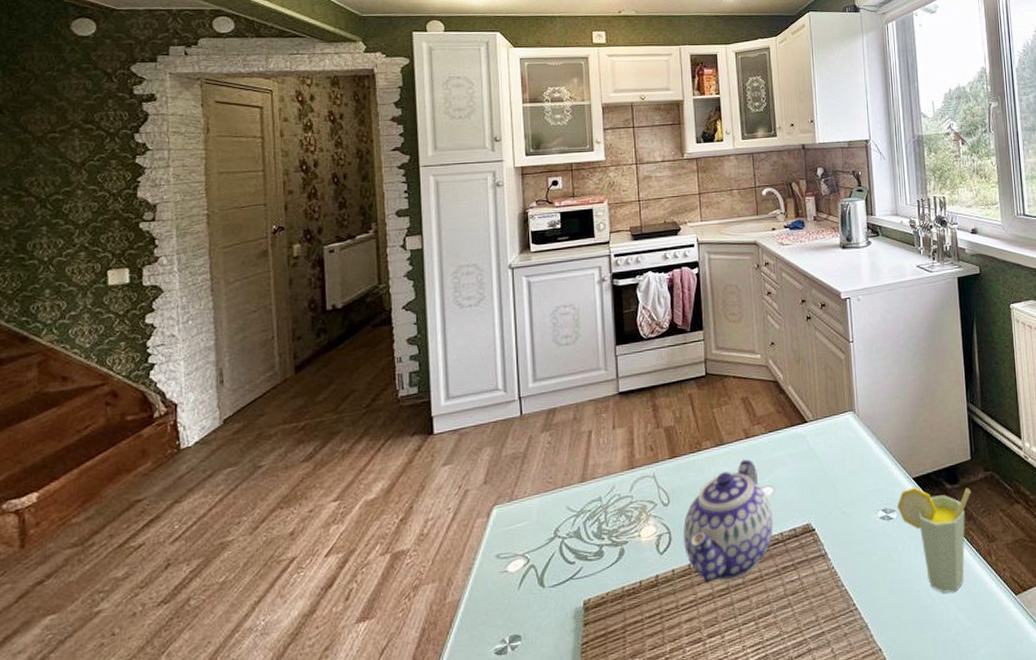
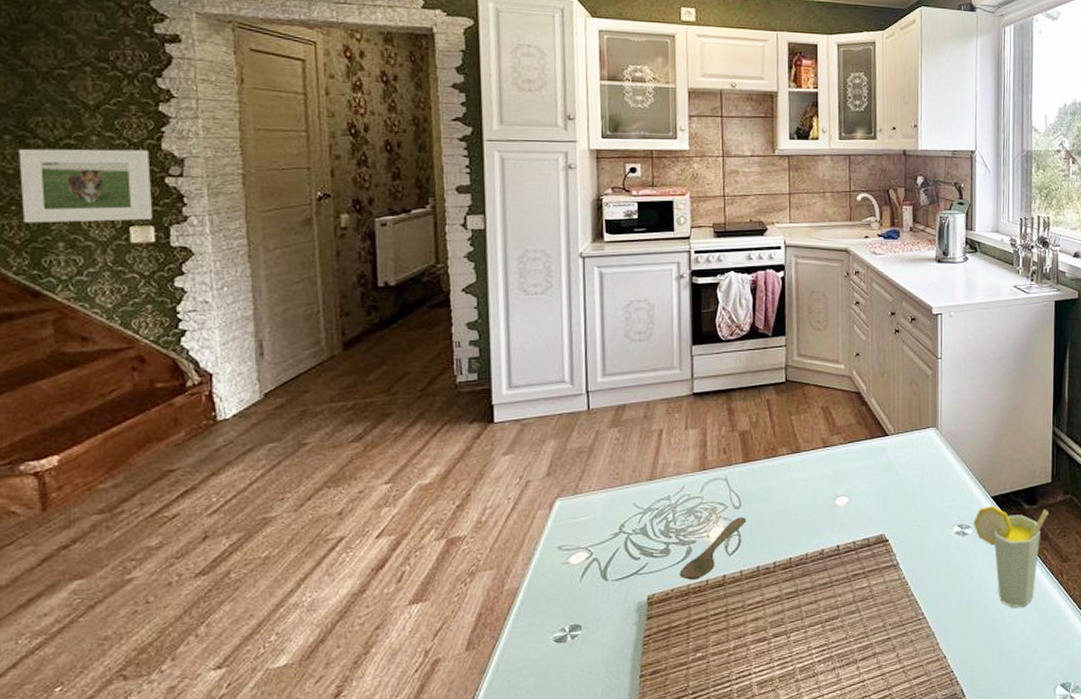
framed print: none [14,199,128,274] -> present [19,148,153,223]
spoon: none [613,514,676,582] -> present [679,517,746,580]
teapot: present [684,459,773,583] -> none [754,468,847,586]

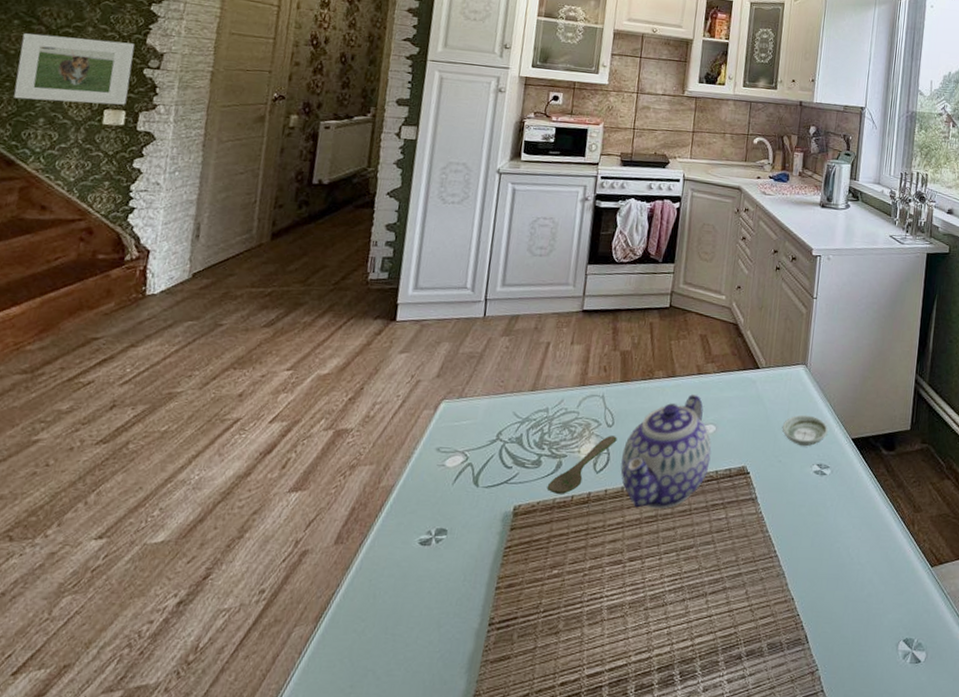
teapot: none [754,468,847,586] -> present [620,394,712,509]
saucer: none [917,477,966,509] -> present [782,414,828,447]
cup: present [972,505,1048,608] -> none [831,447,905,555]

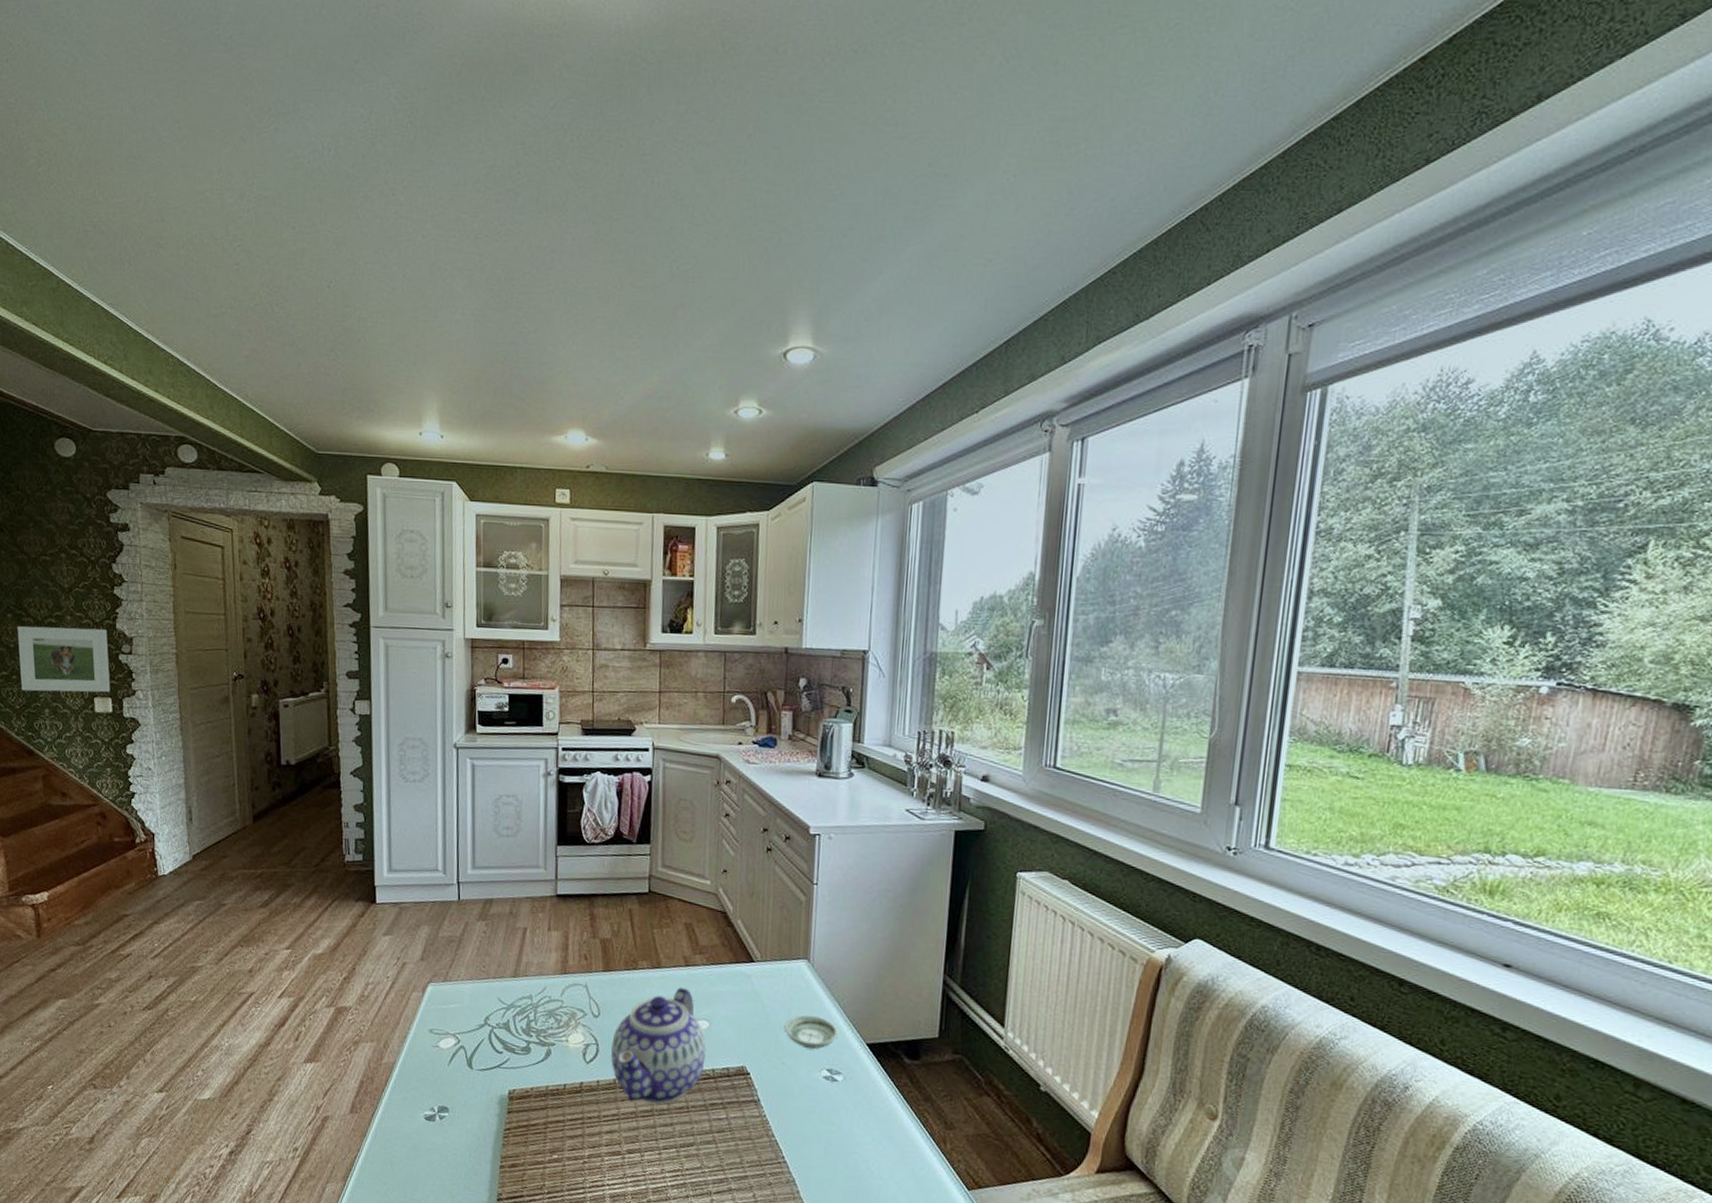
spoon: present [546,436,617,494] -> none [538,1026,605,1082]

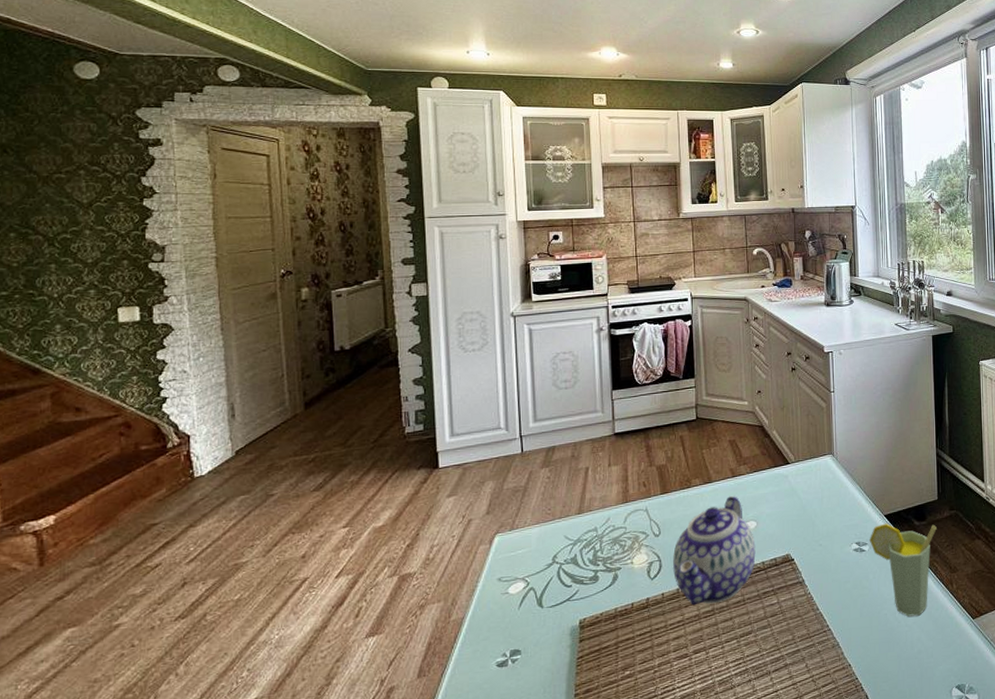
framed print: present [17,626,111,693] -> none [22,240,138,309]
saucer: present [783,1014,838,1050] -> none [818,499,861,529]
cup: none [843,1053,933,1171] -> present [869,523,937,617]

